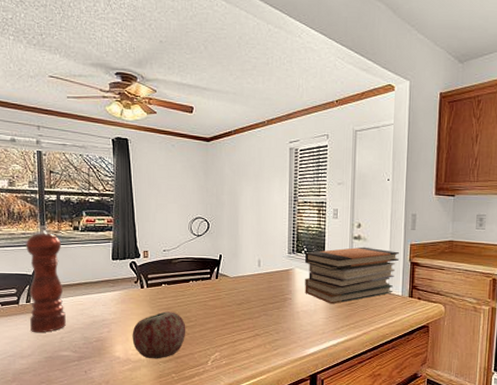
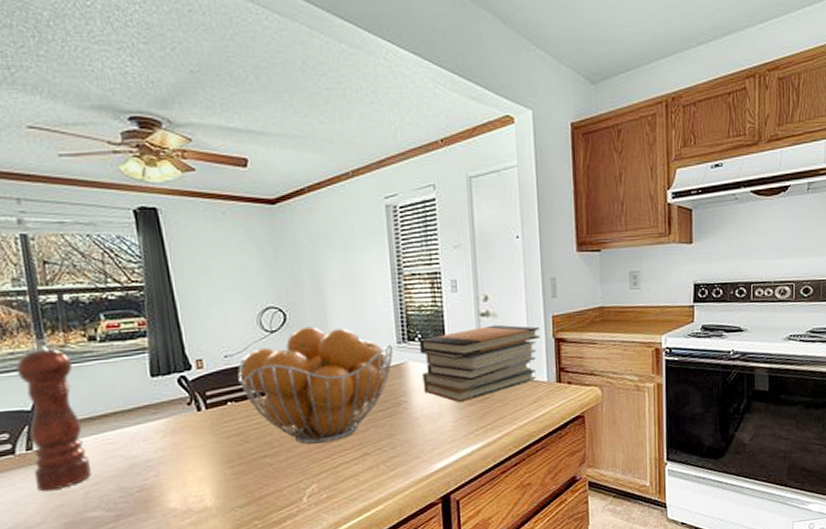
apple: present [132,311,186,359] -> none [190,437,268,506]
fruit basket: none [171,234,285,323] -> present [238,326,394,445]

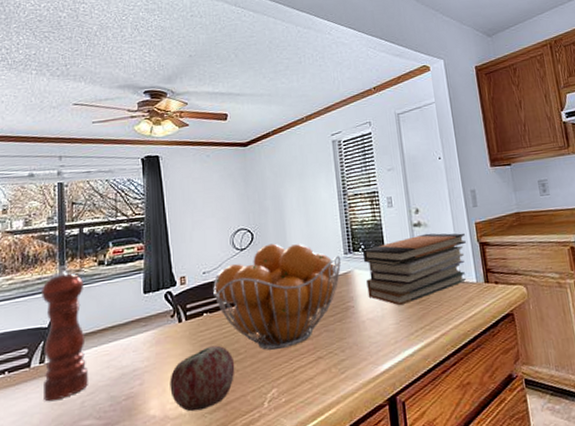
apple: none [190,437,268,506] -> present [170,345,235,412]

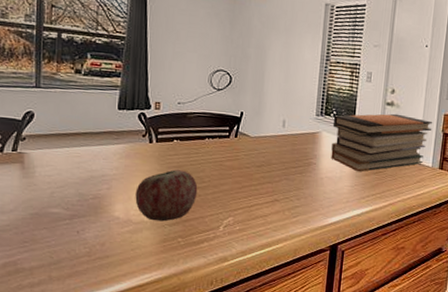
pepper mill: present [42,265,88,402] -> none [15,65,60,187]
fruit basket: present [213,243,341,350] -> none [186,90,312,186]

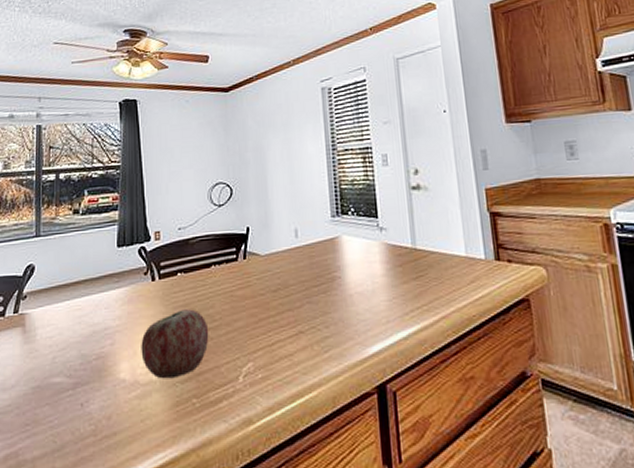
book stack: present [331,113,432,172] -> none [352,198,474,280]

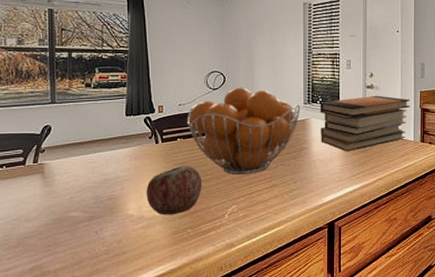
fruit basket: none [188,200,328,319] -> present [187,87,301,174]
book stack: none [352,198,474,280] -> present [320,95,410,152]

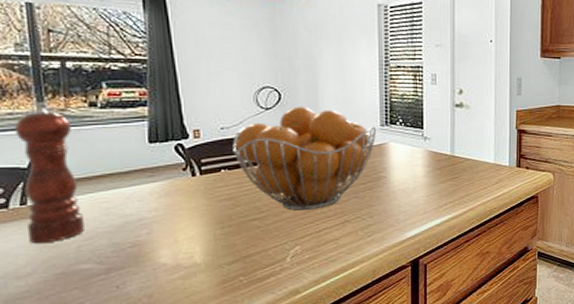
pepper mill: none [34,83,76,194] -> present [15,102,84,244]
apple: present [146,166,202,215] -> none [182,202,256,262]
book stack: present [320,95,410,152] -> none [400,115,505,181]

